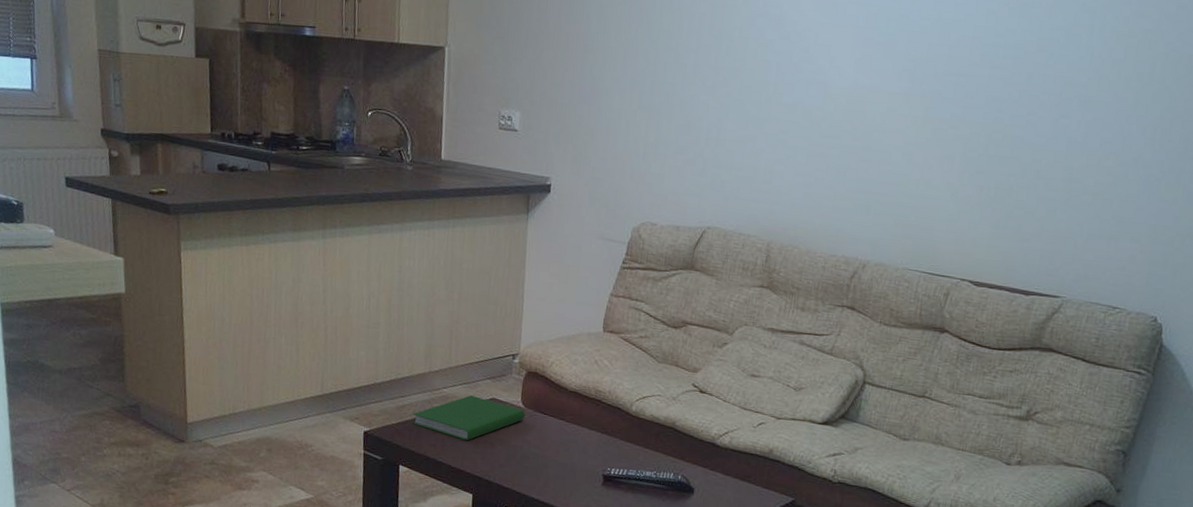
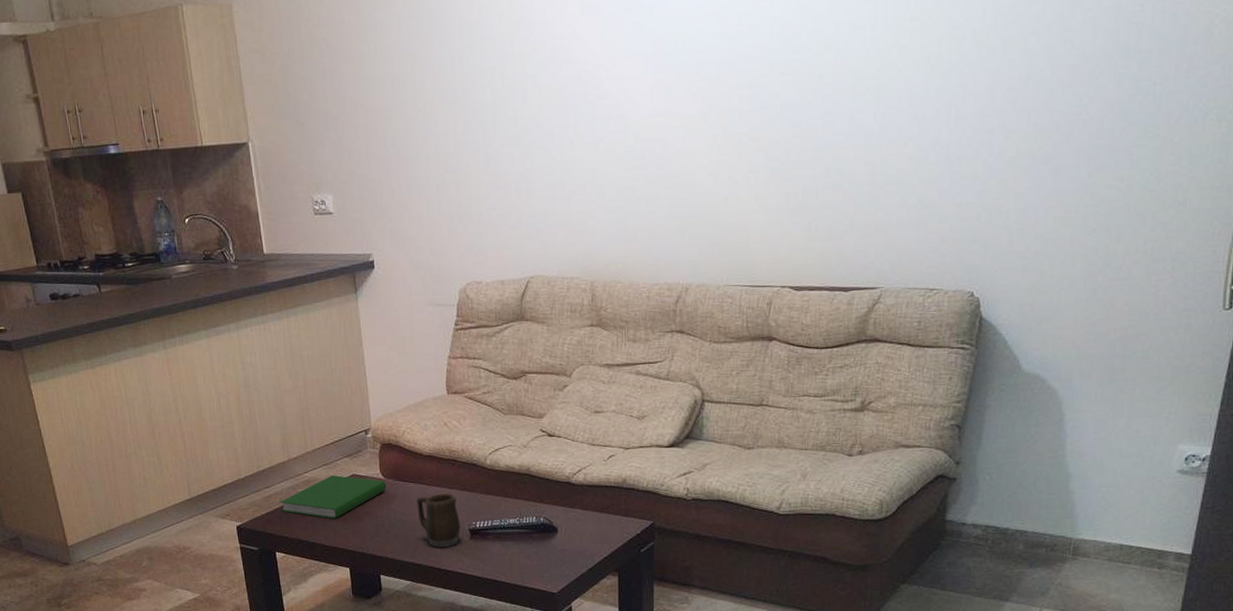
mug: none [552,432,595,490] -> present [417,493,460,547]

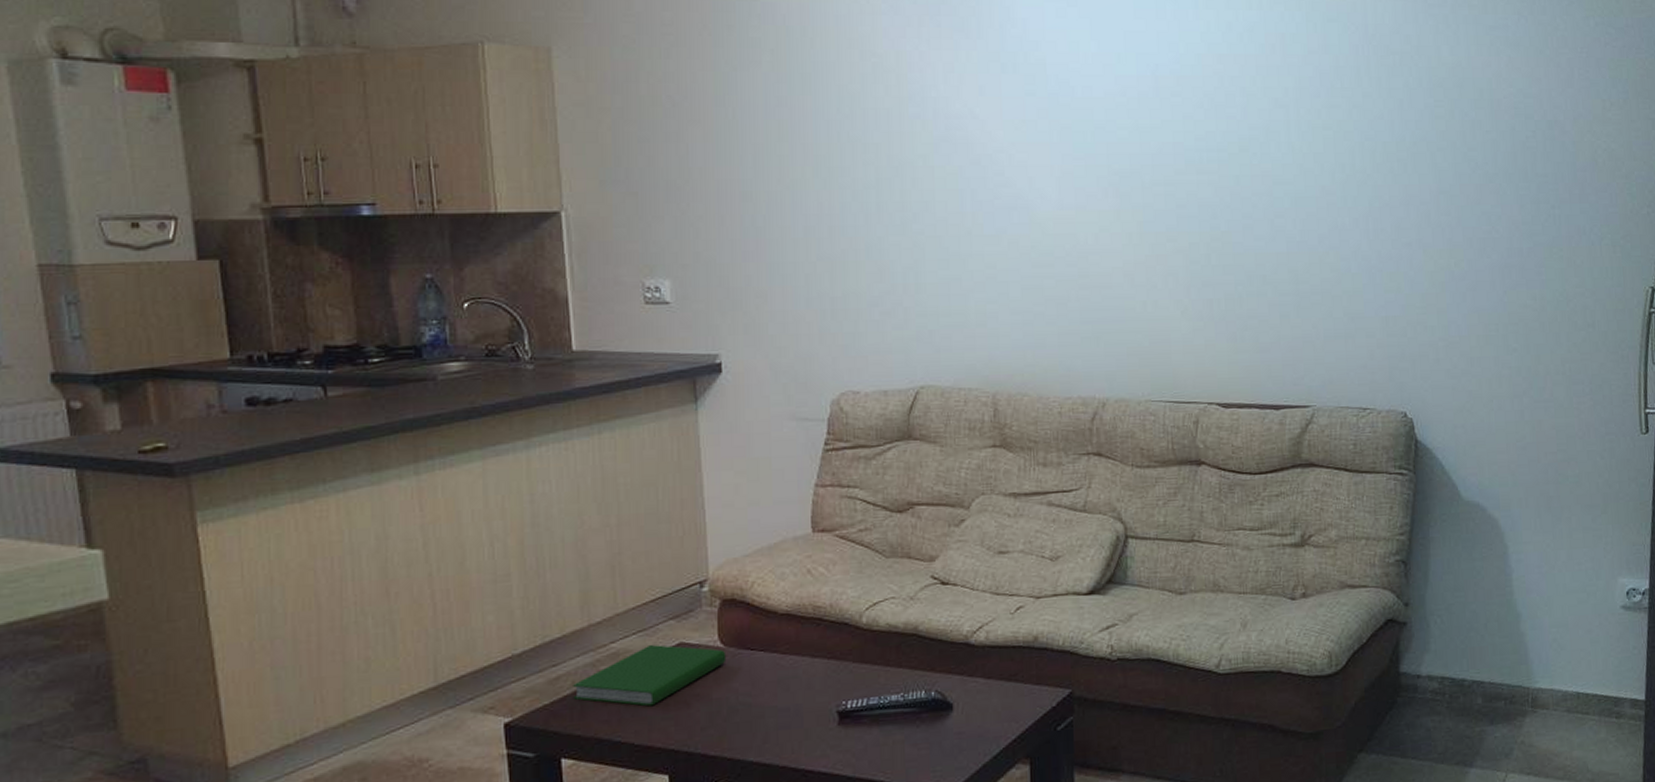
mug: present [417,493,460,547] -> none [767,663,826,739]

